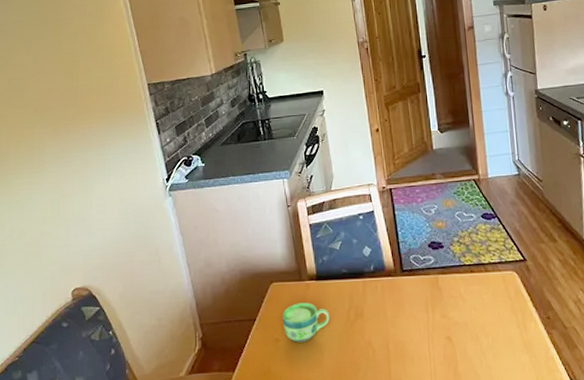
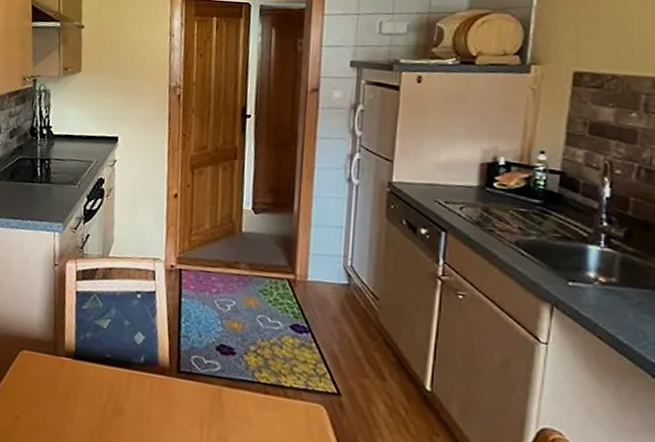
cup: present [282,302,330,343] -> none [26,380,83,428]

